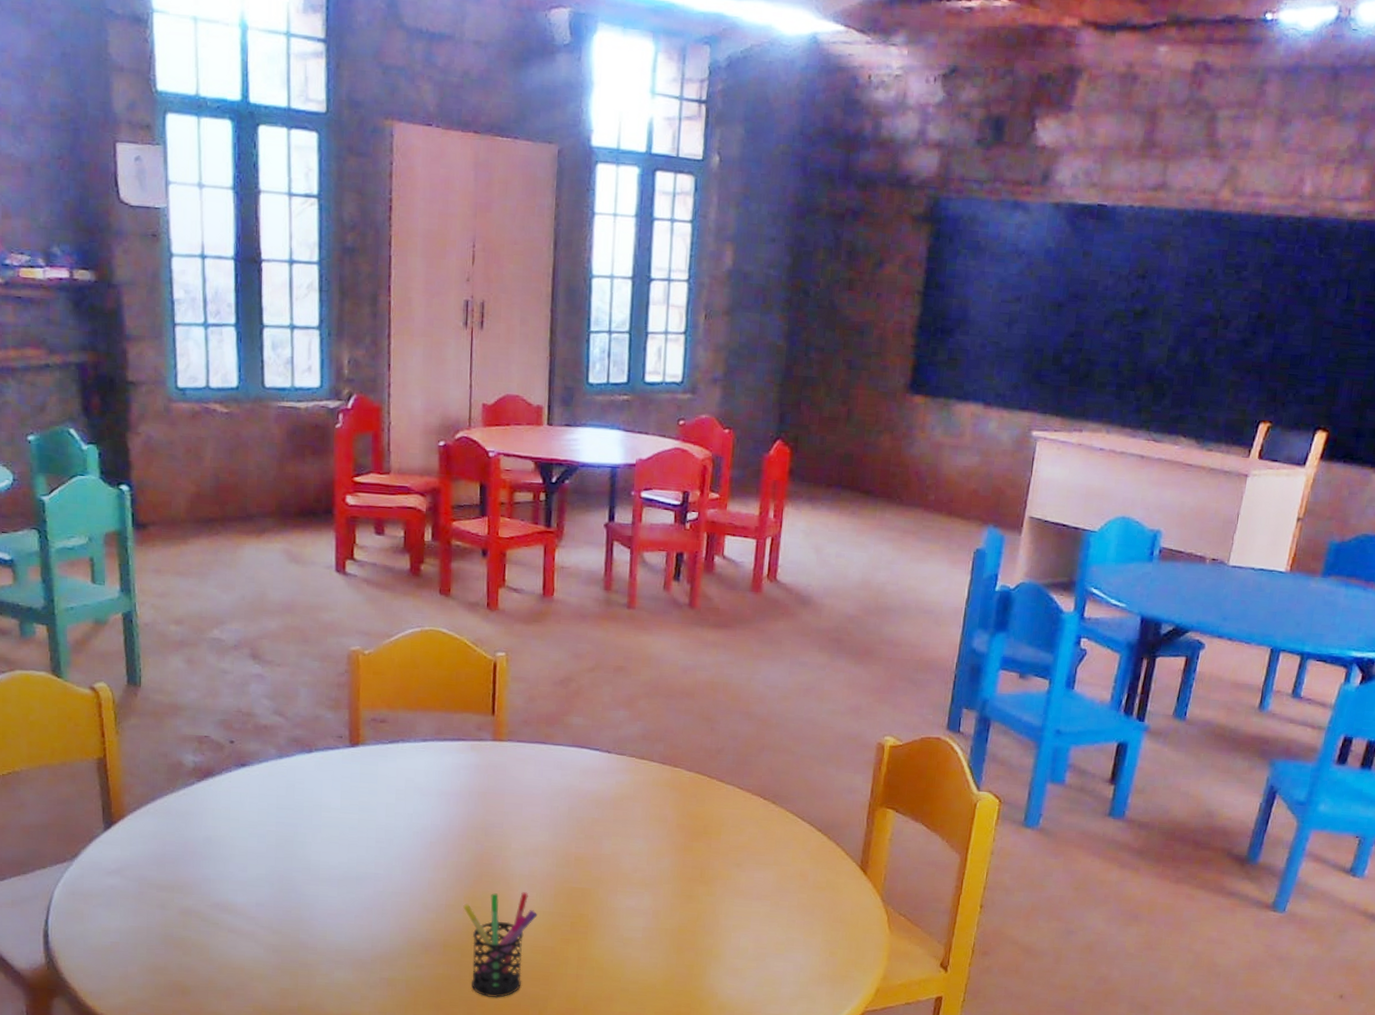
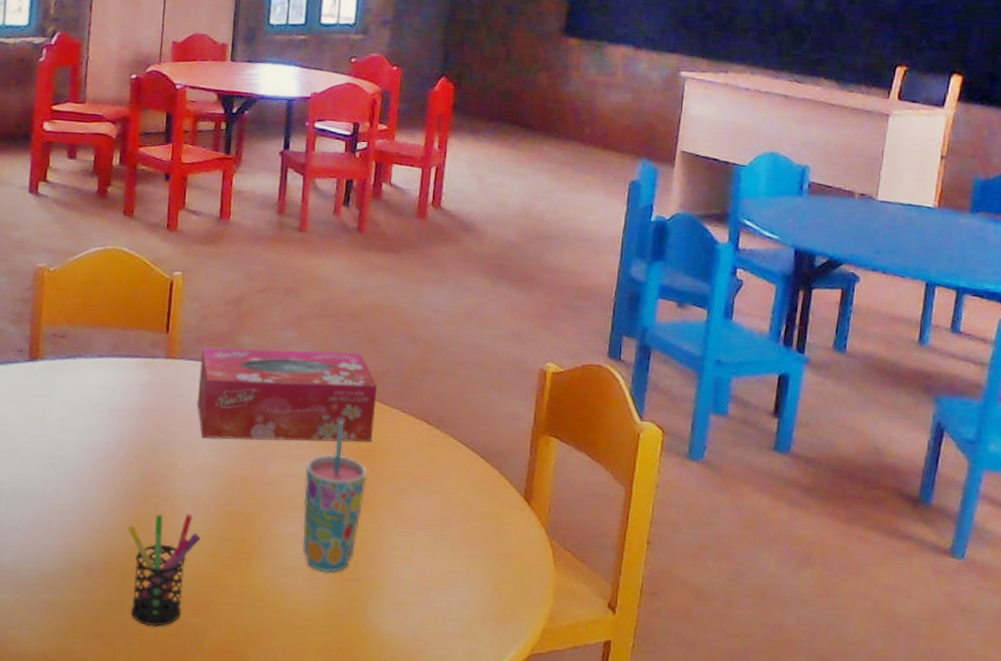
tissue box: none [527,729,713,819] -> present [197,347,378,442]
cup: none [639,799,703,944] -> present [302,421,367,573]

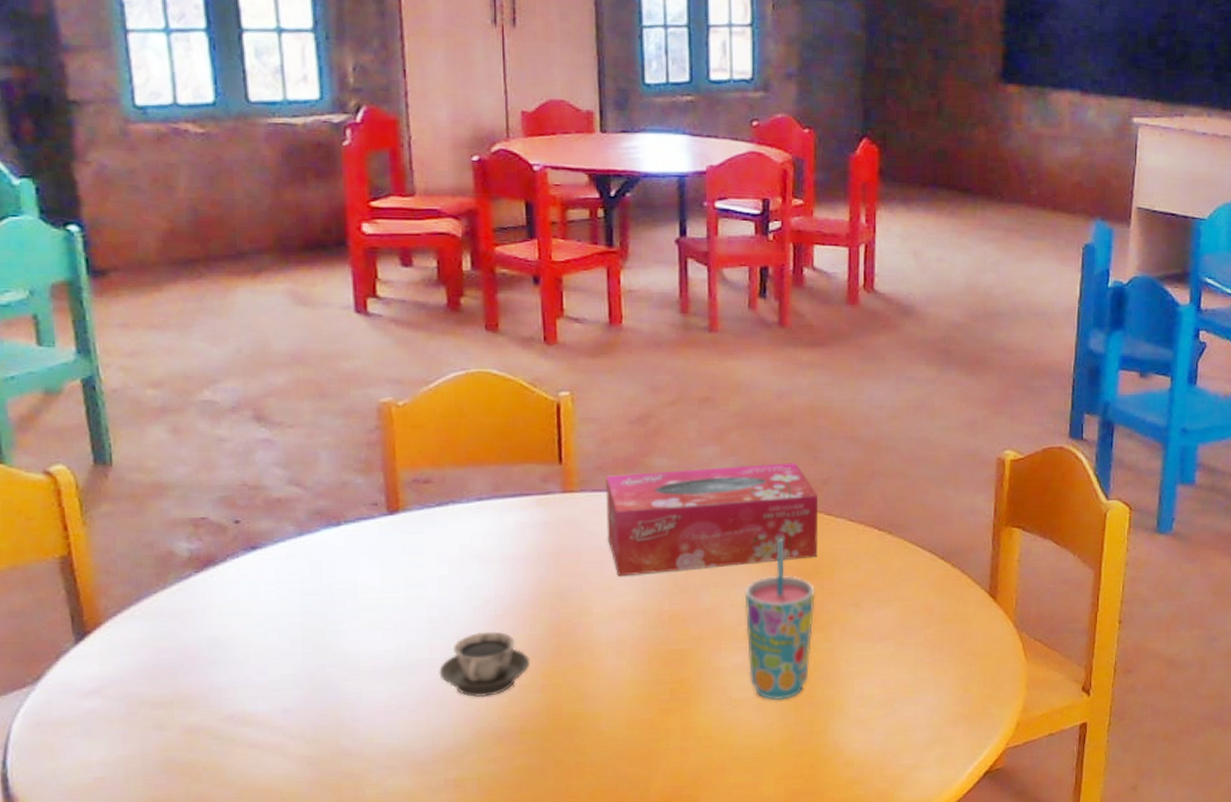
cup: none [49,472,122,532] -> present [439,631,530,698]
pen holder: present [127,514,200,627] -> none [541,661,630,786]

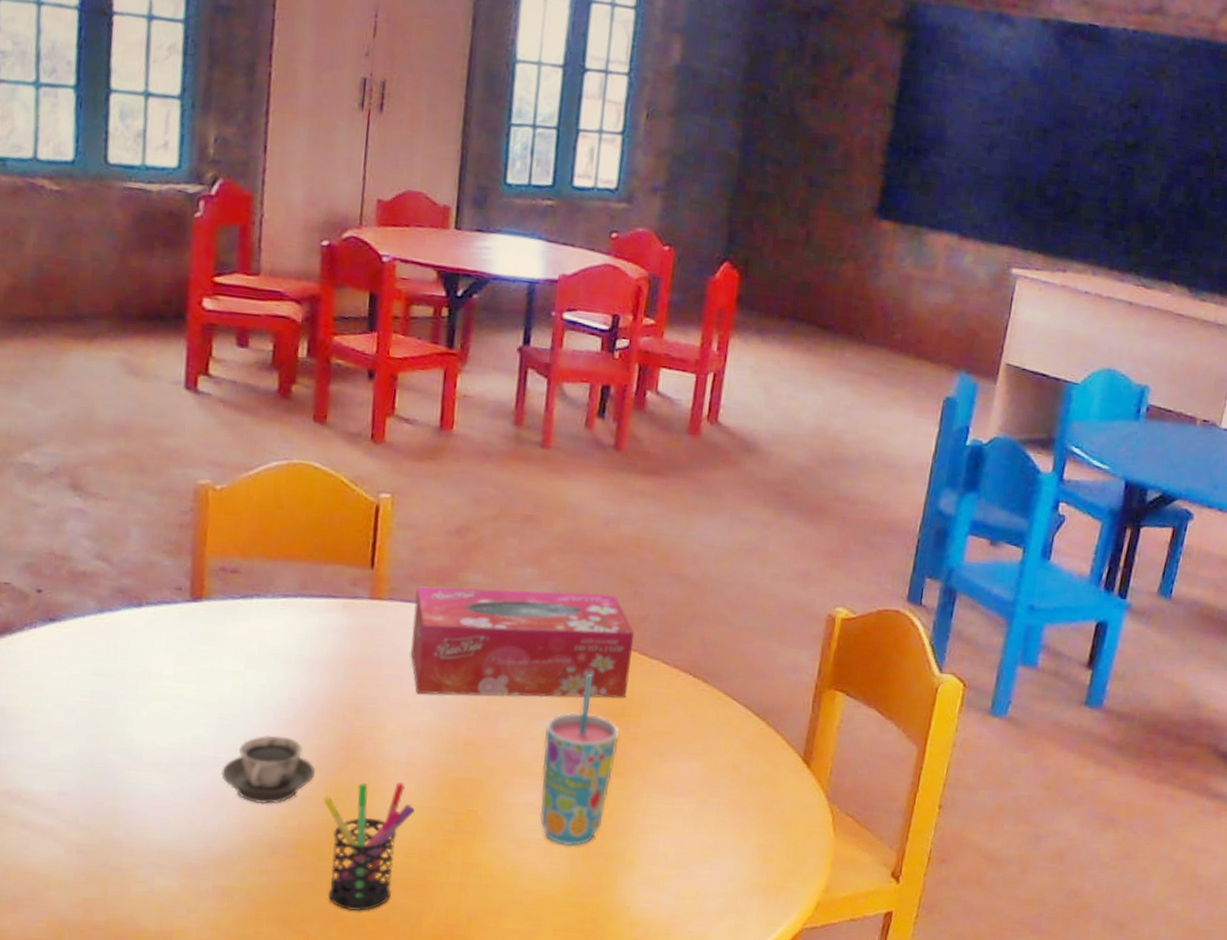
pen holder: none [541,661,630,786] -> present [323,782,415,912]

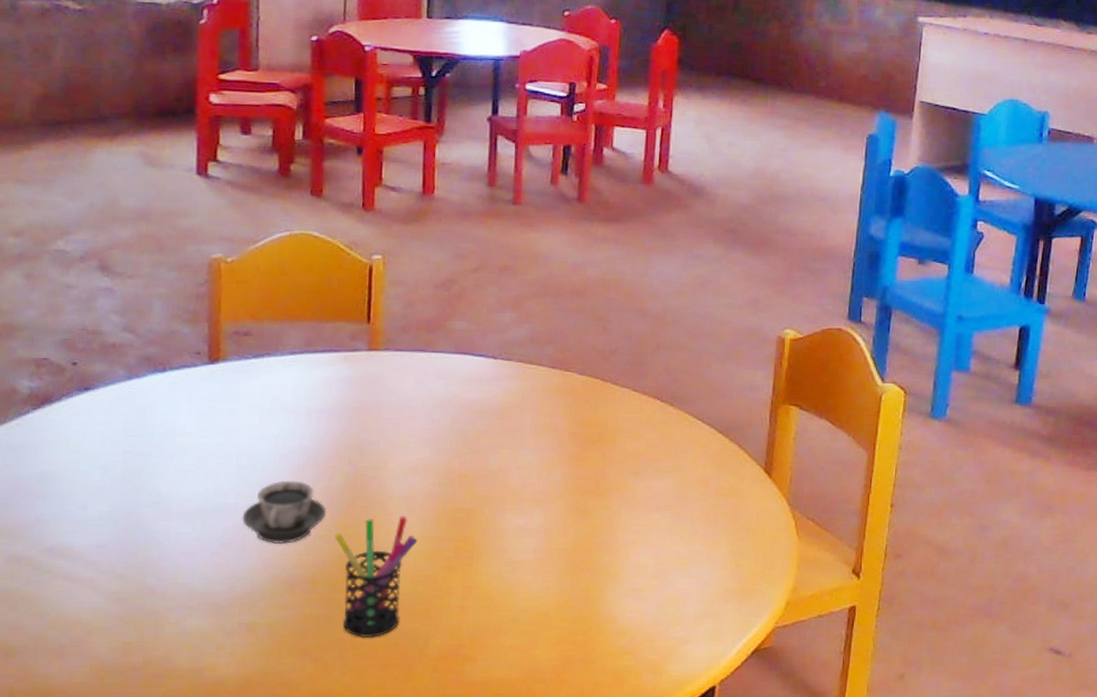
tissue box: present [410,586,635,698] -> none [406,332,606,434]
cup: present [539,674,620,847] -> none [530,405,598,565]

